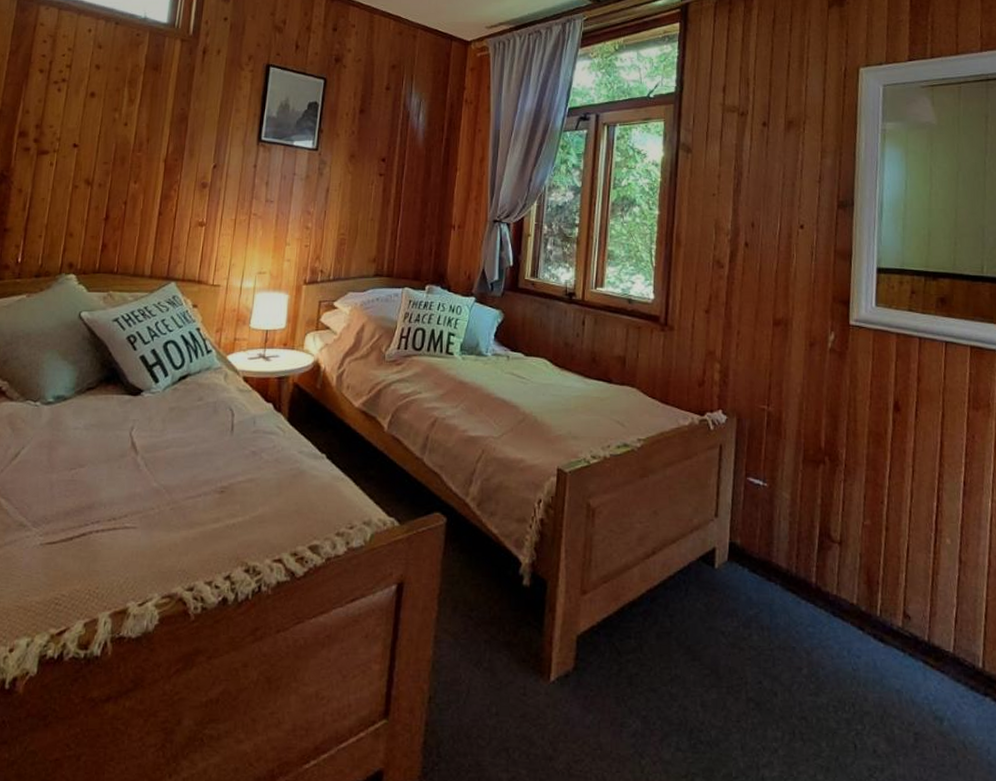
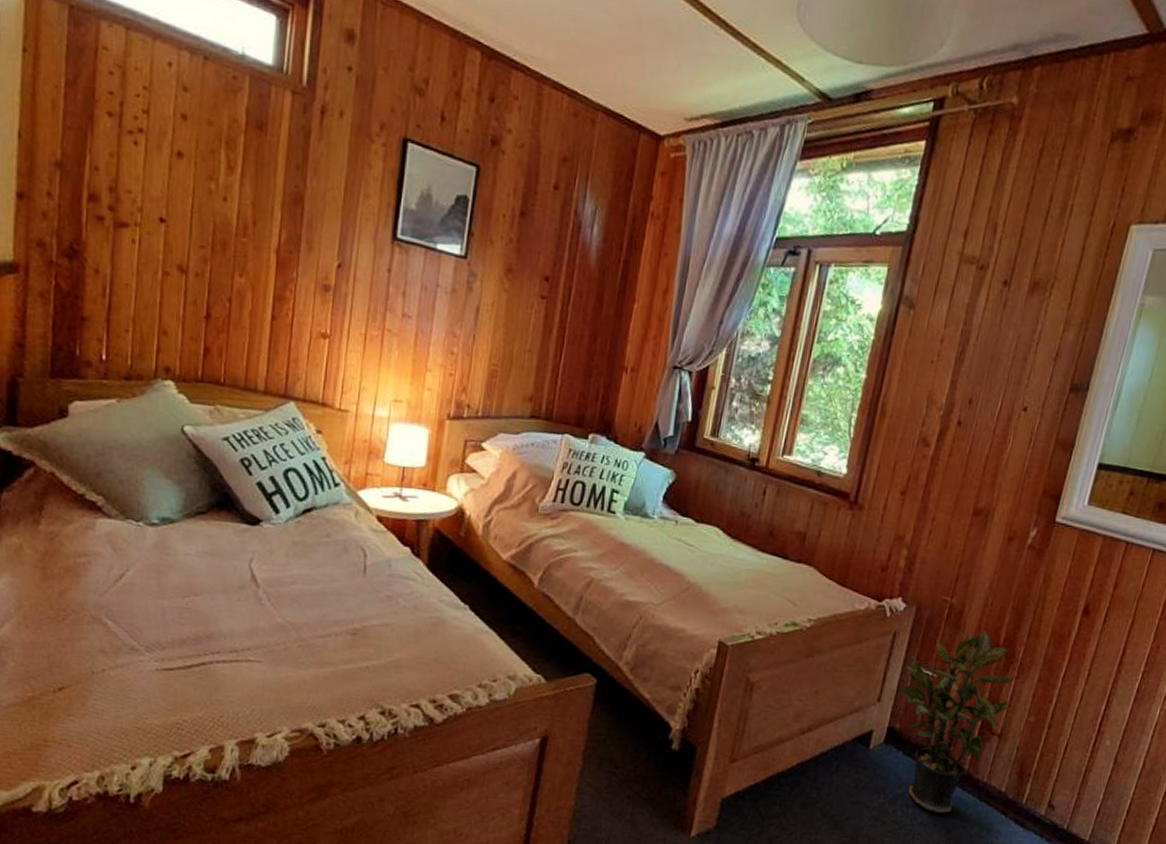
potted plant: none [735,435,844,633] -> present [900,630,1015,813]

